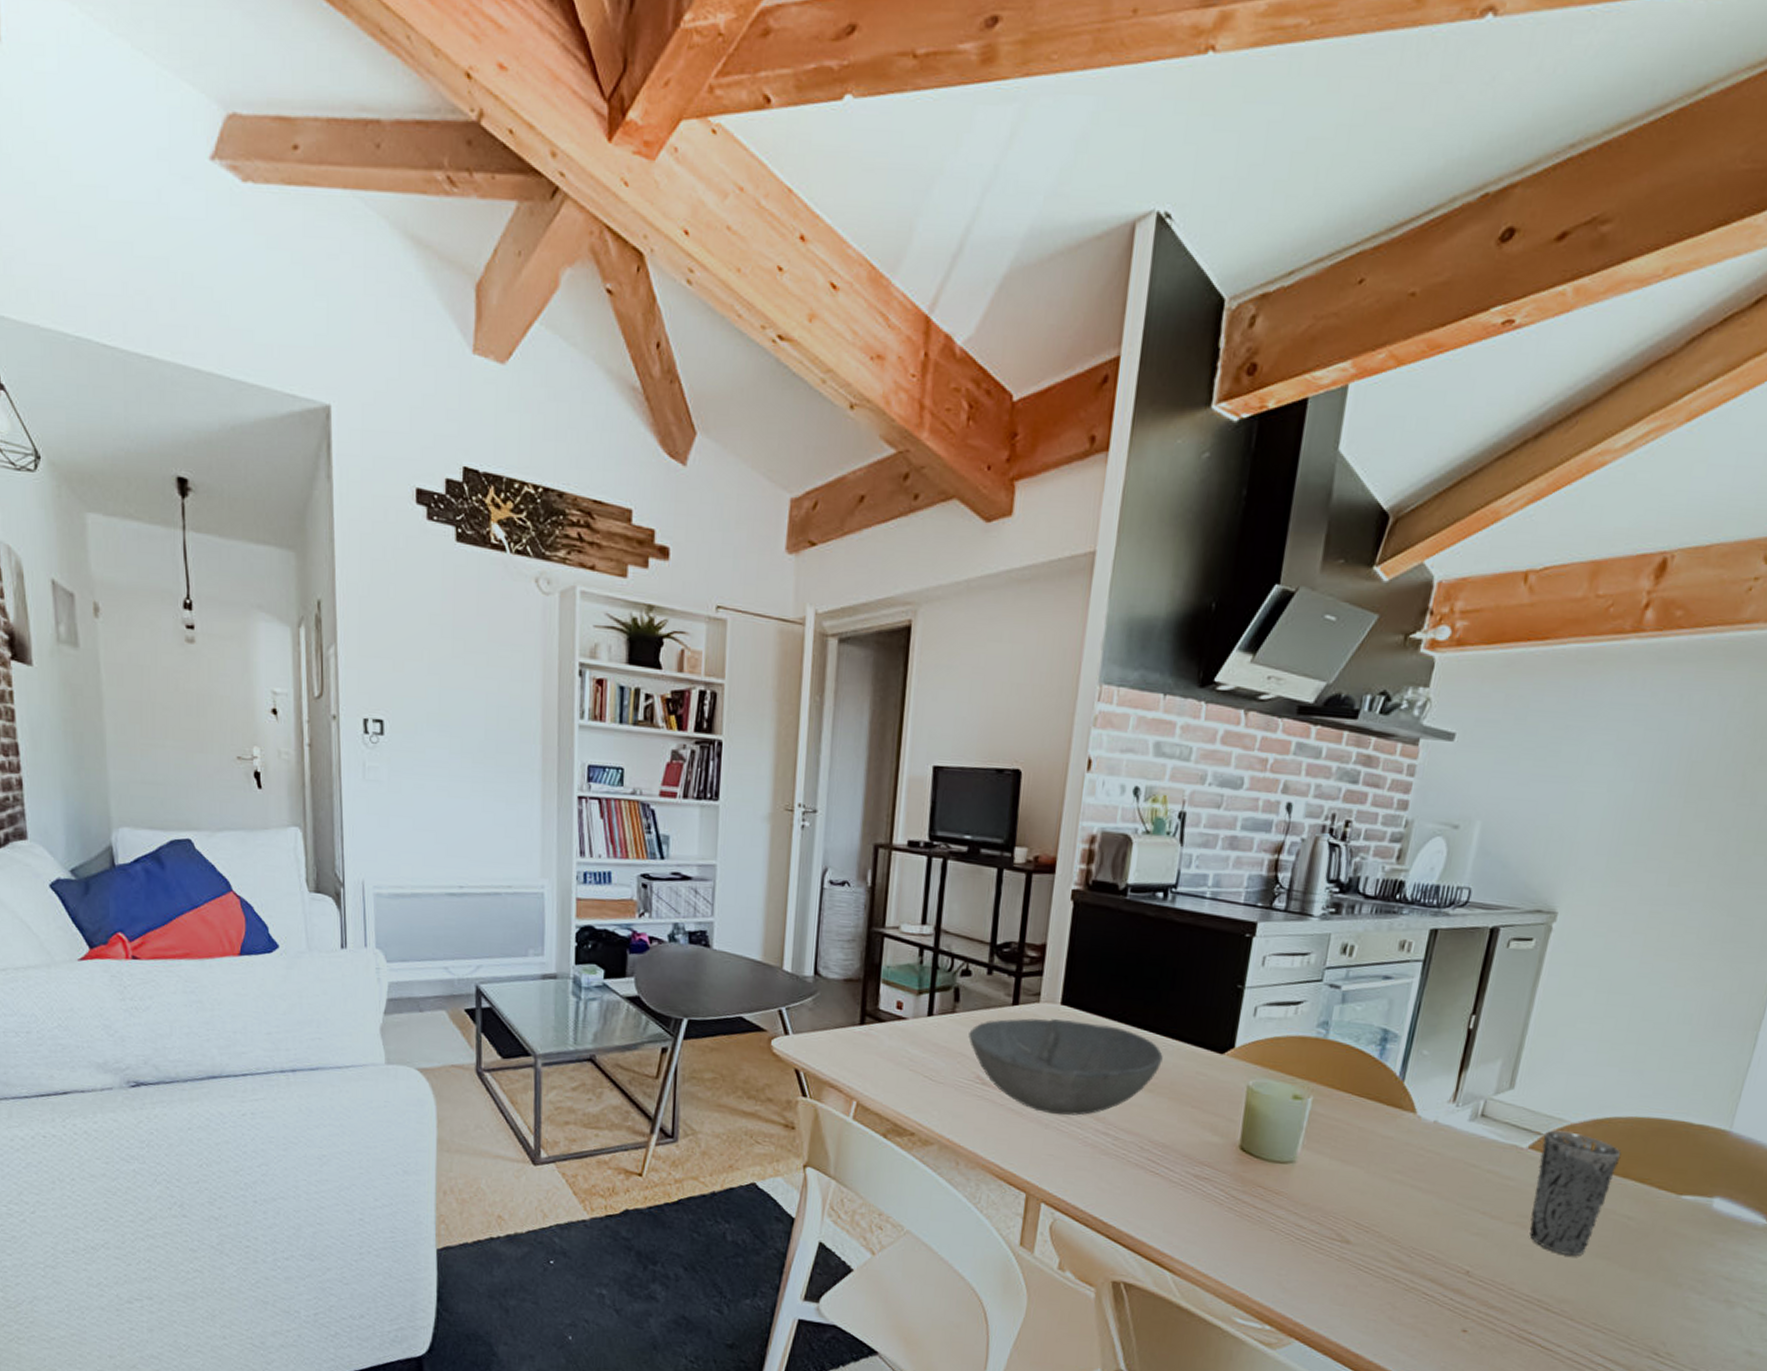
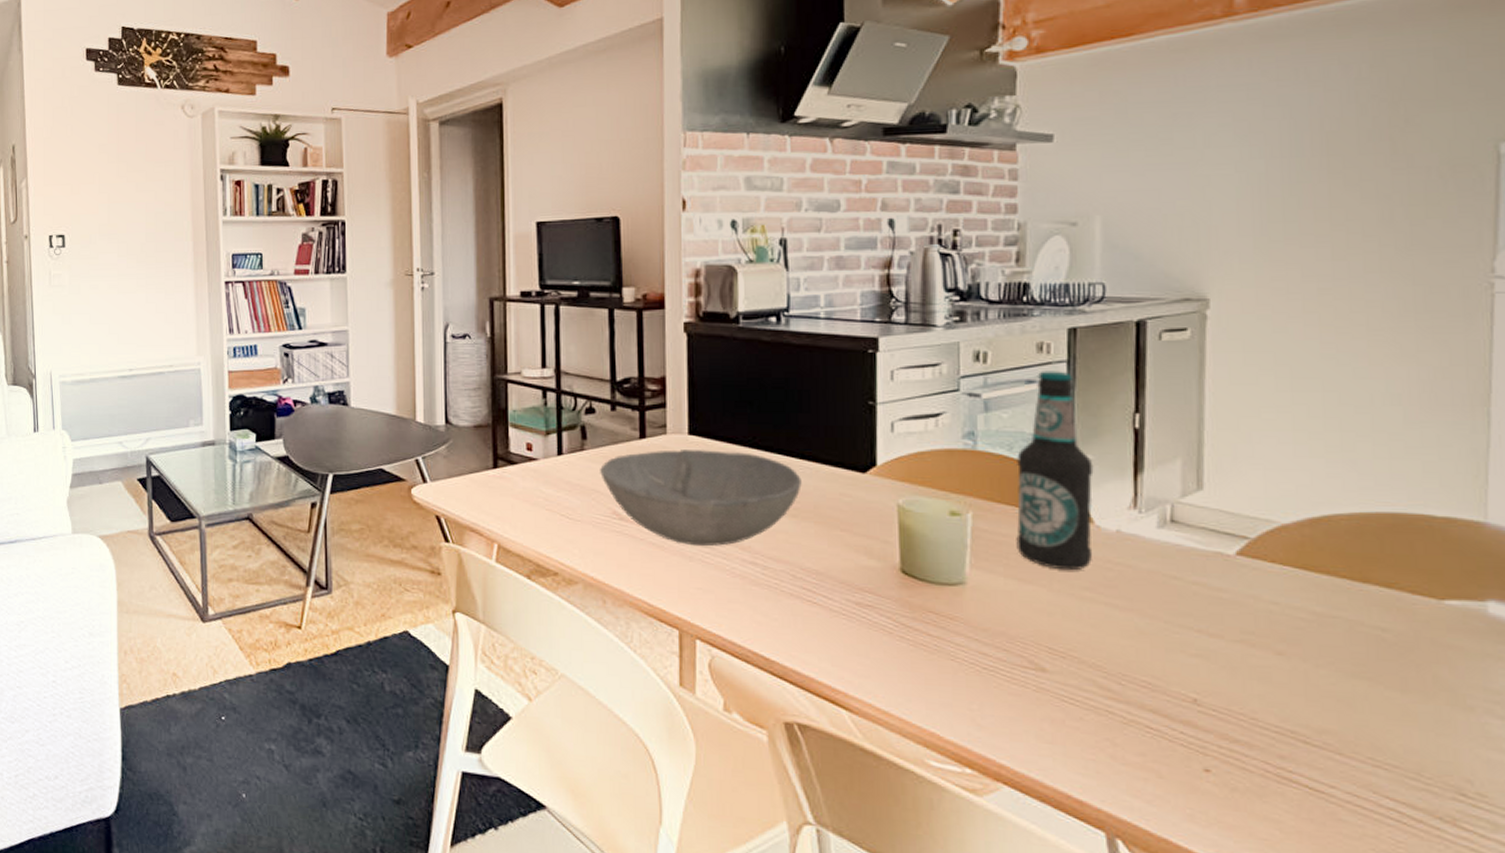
bottle: none [1345,968,1427,1155] -> present [1016,371,1094,571]
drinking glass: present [1529,1130,1622,1256] -> none [1251,533,1354,678]

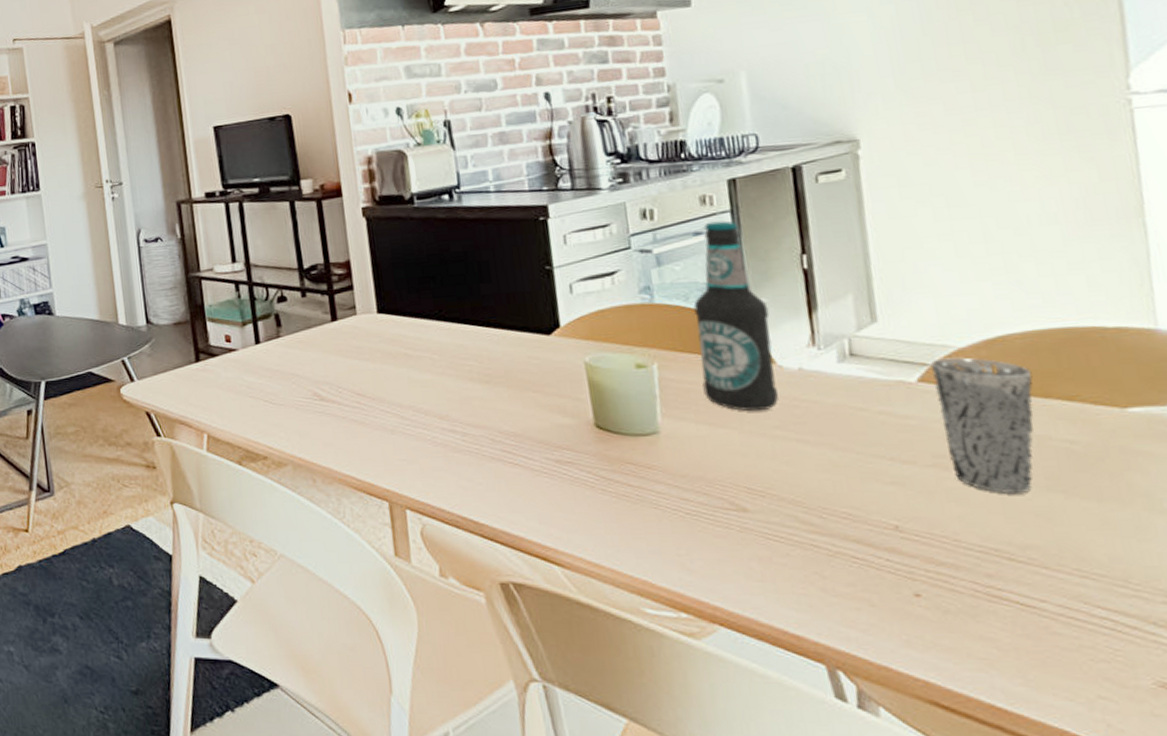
bowl: present [600,450,802,547] -> none [297,326,491,420]
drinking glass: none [1251,533,1354,678] -> present [930,357,1035,495]

